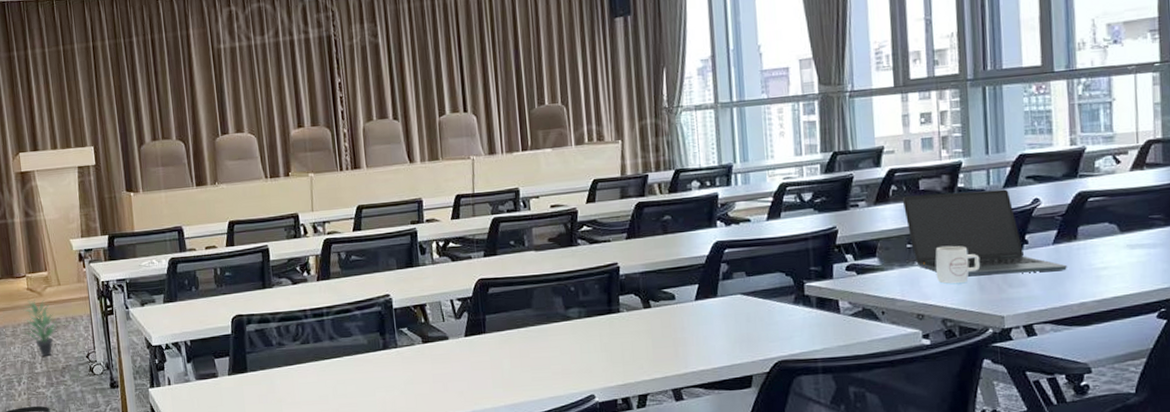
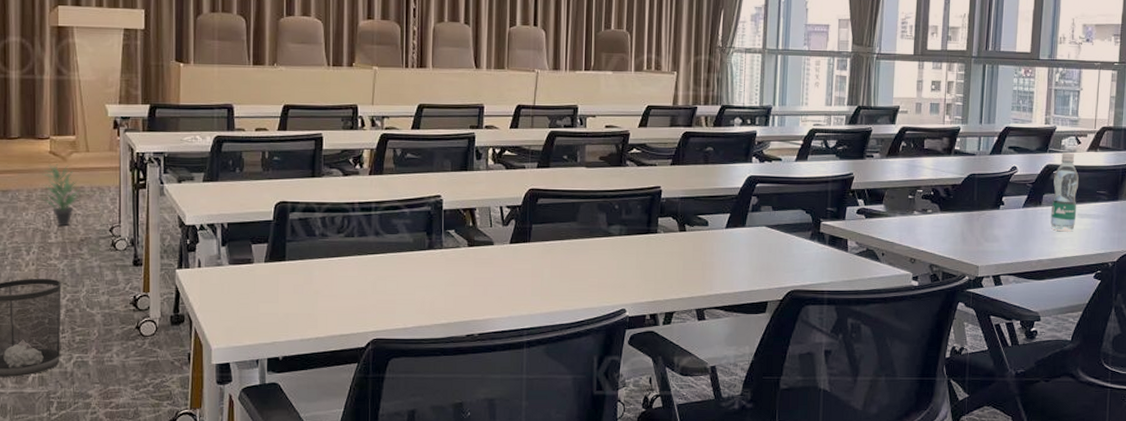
laptop: present [902,189,1067,276] -> none [909,153,1031,230]
mug: present [935,245,981,285] -> none [929,200,966,235]
bottle: none [1089,174,1125,268] -> present [1050,152,1079,232]

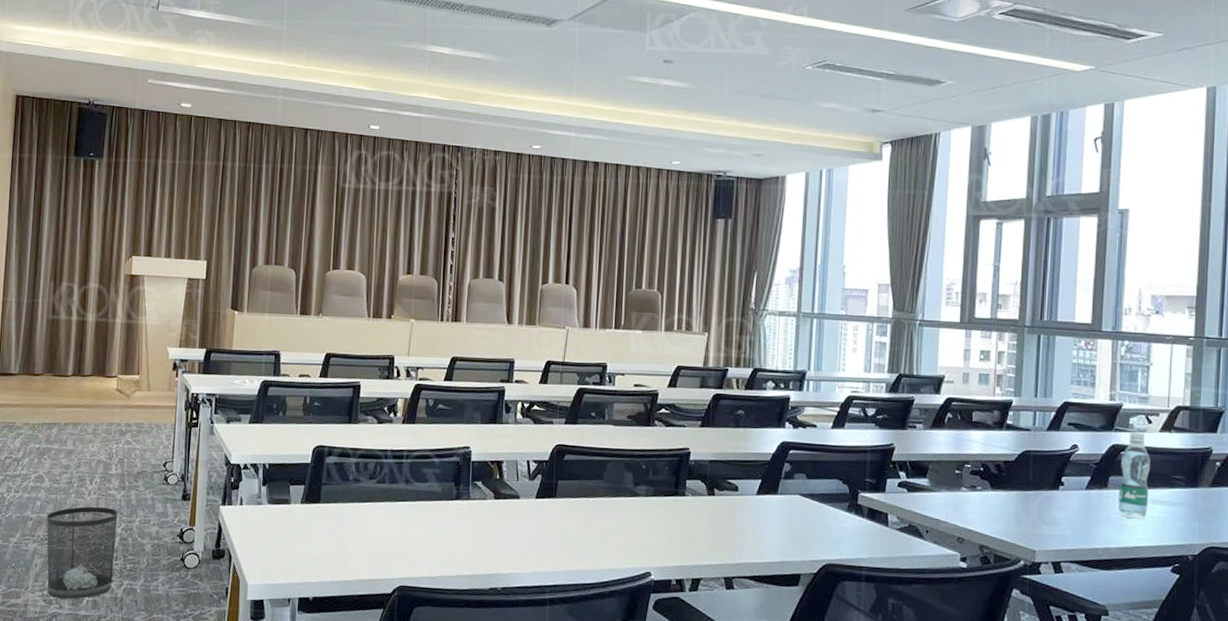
potted plant: present [42,164,80,226] -> none [107,401,140,459]

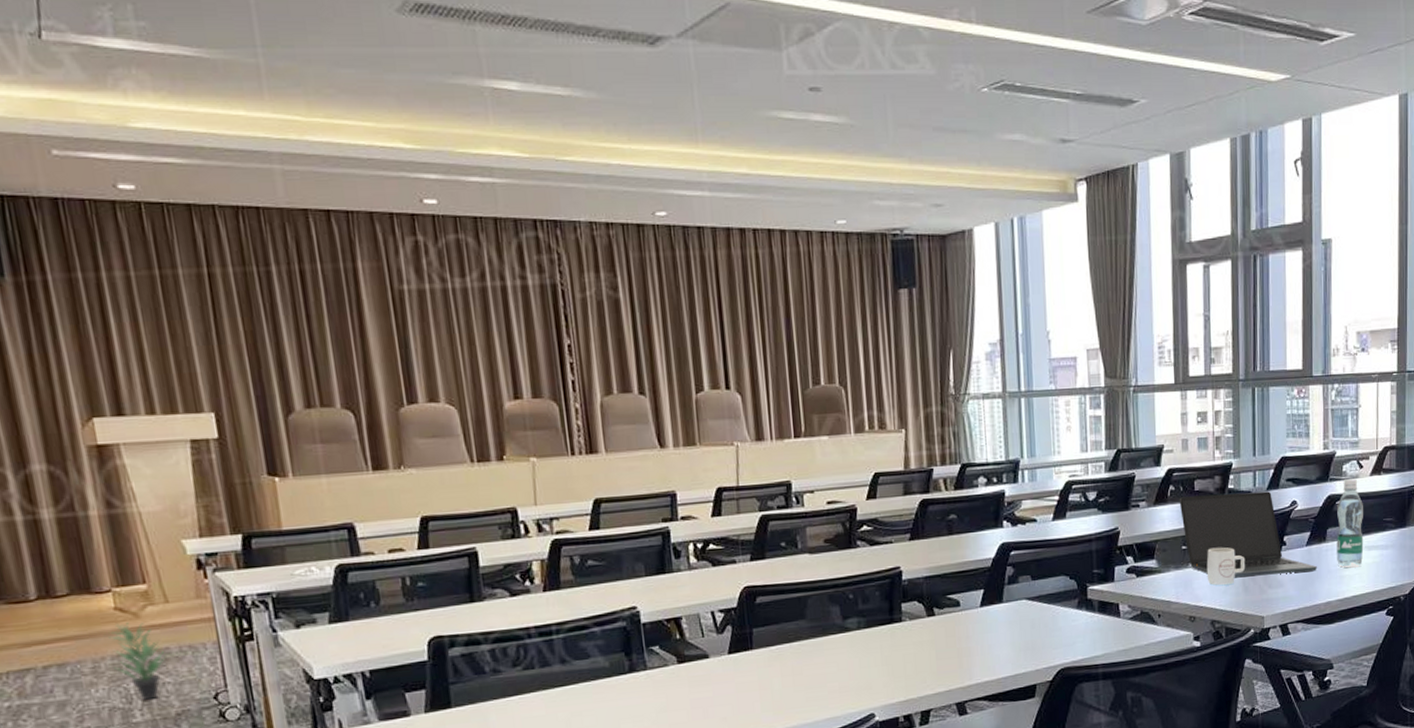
potted plant: none [107,401,140,459] -> present [109,623,166,700]
laptop: none [955,425,1096,515] -> present [1179,491,1317,577]
mug: none [978,476,1020,515] -> present [1206,547,1246,586]

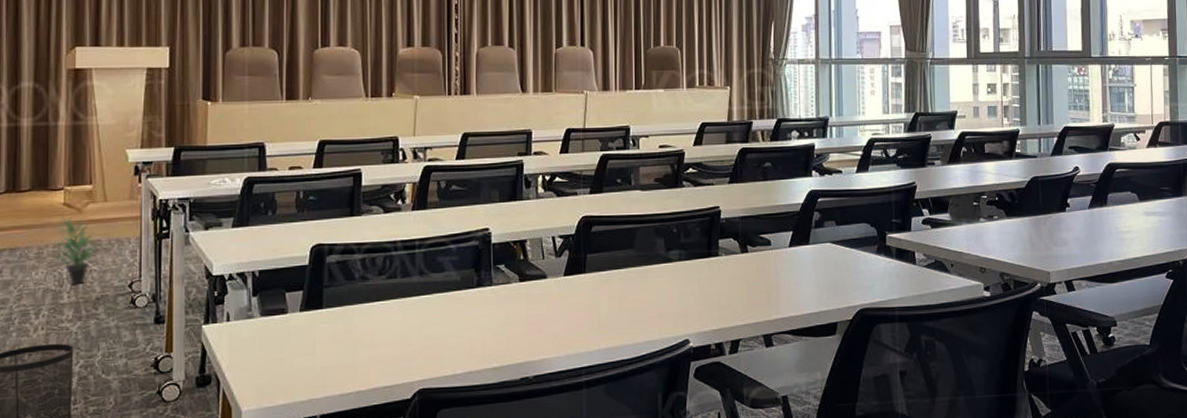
laptop: present [1179,491,1317,577] -> none [970,156,1099,234]
mug: present [1206,547,1246,586] -> none [995,205,1032,241]
bottle: present [1336,479,1364,568] -> none [1116,150,1143,232]

